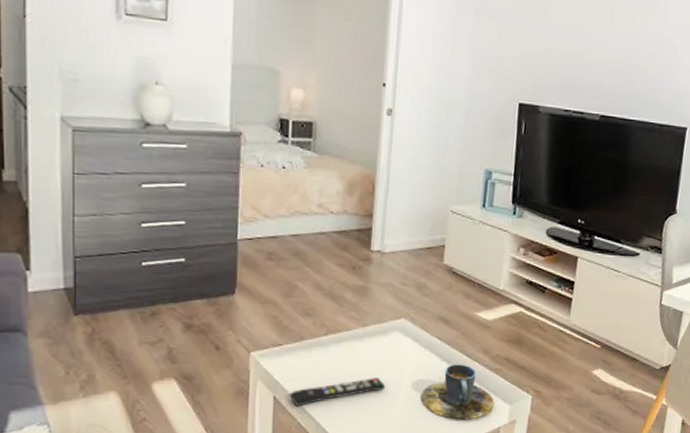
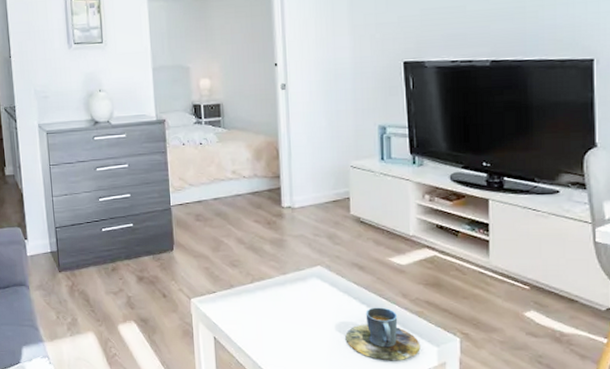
remote control: present [290,378,386,407] -> none [227,320,311,346]

